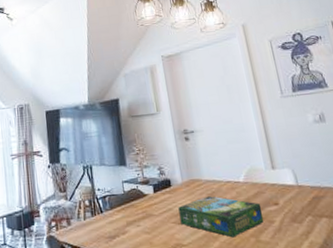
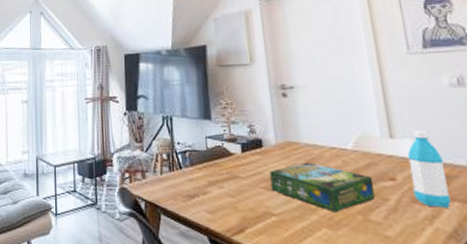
water bottle: none [286,160,321,225] -> present [407,130,452,208]

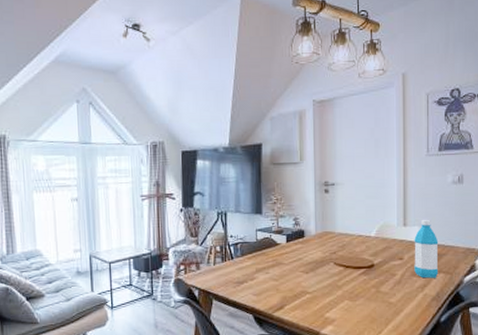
board game: present [270,162,376,213] -> none [308,248,387,288]

